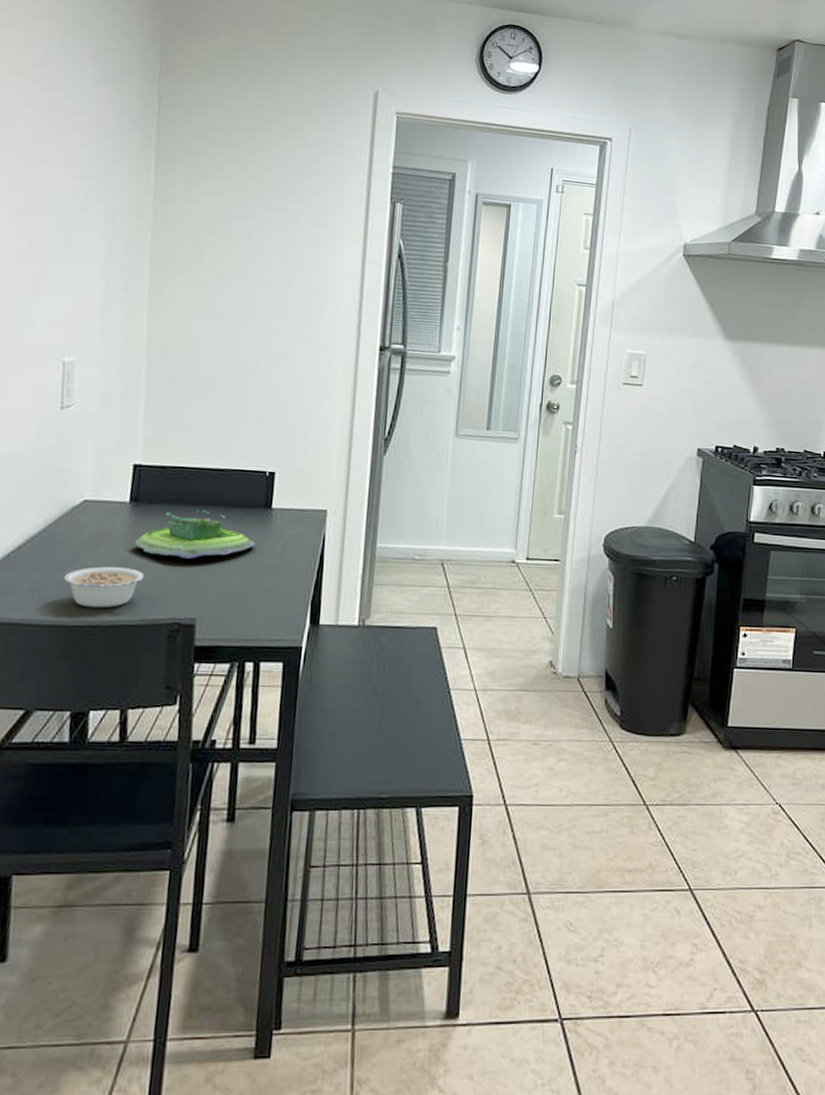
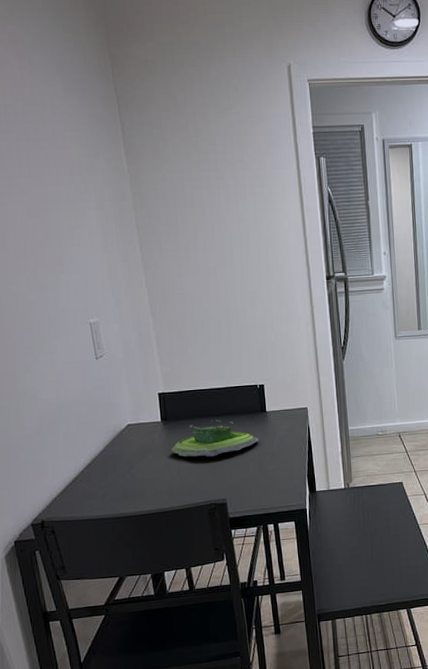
legume: present [63,566,147,608] -> none [125,469,185,501]

